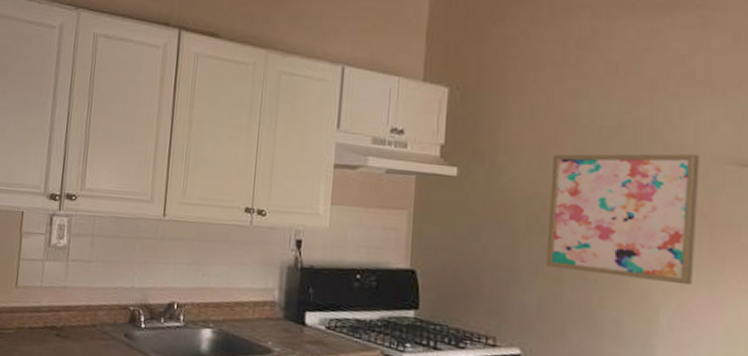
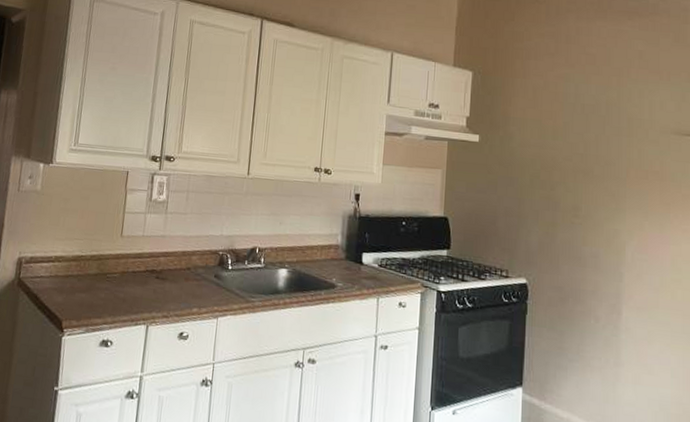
wall art: present [546,154,700,286] -> none [544,125,653,227]

